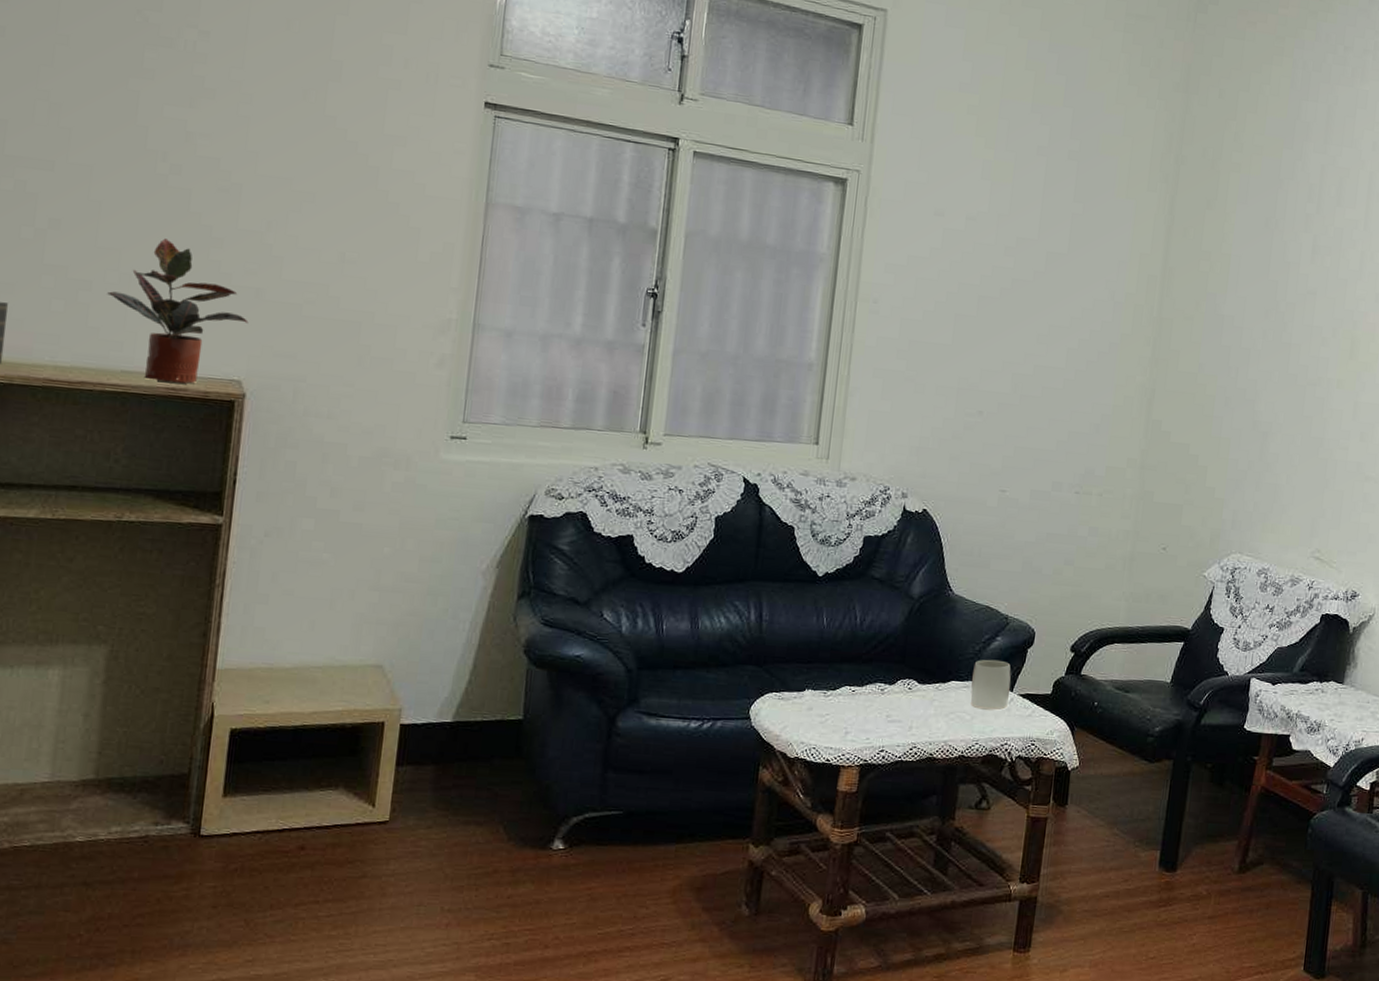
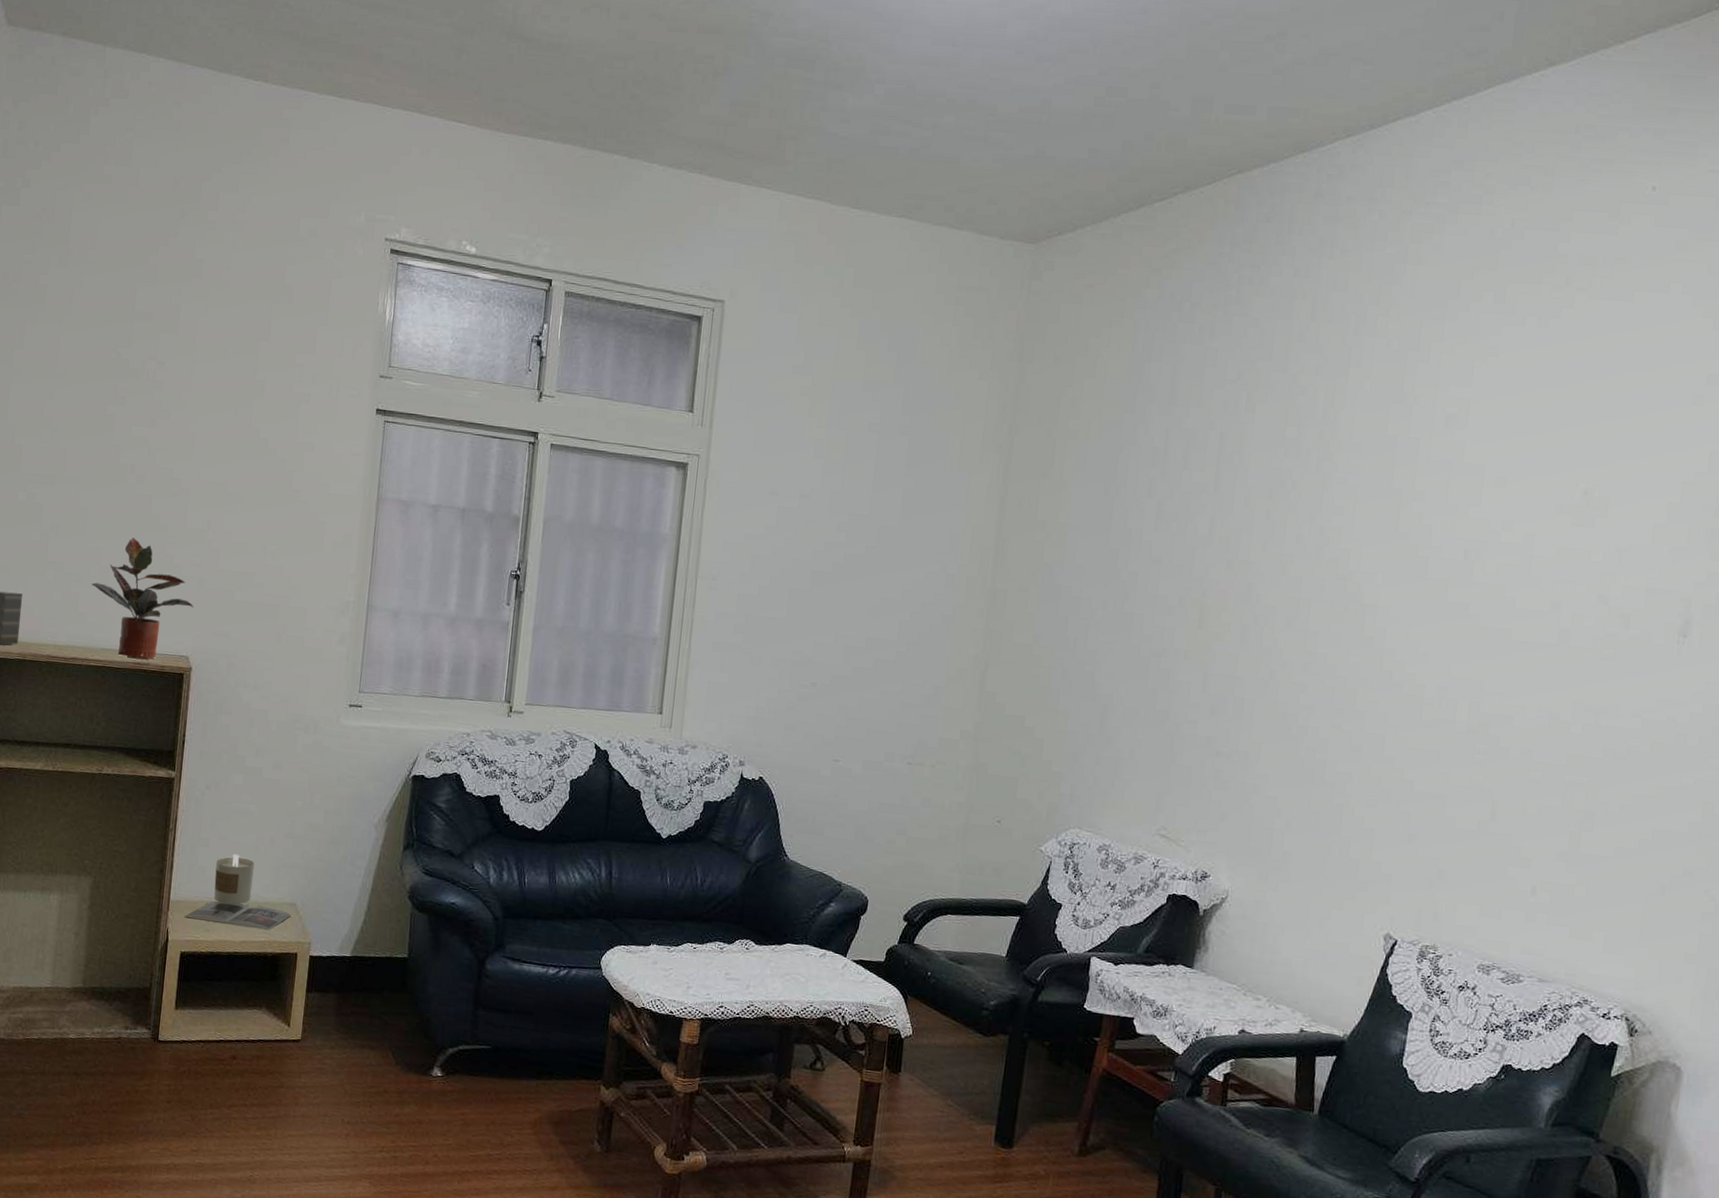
magazine: none [236,666,377,698] -> present [184,900,291,931]
candle: none [275,612,329,669] -> present [214,855,255,904]
mug: present [970,659,1012,711] -> none [805,924,845,975]

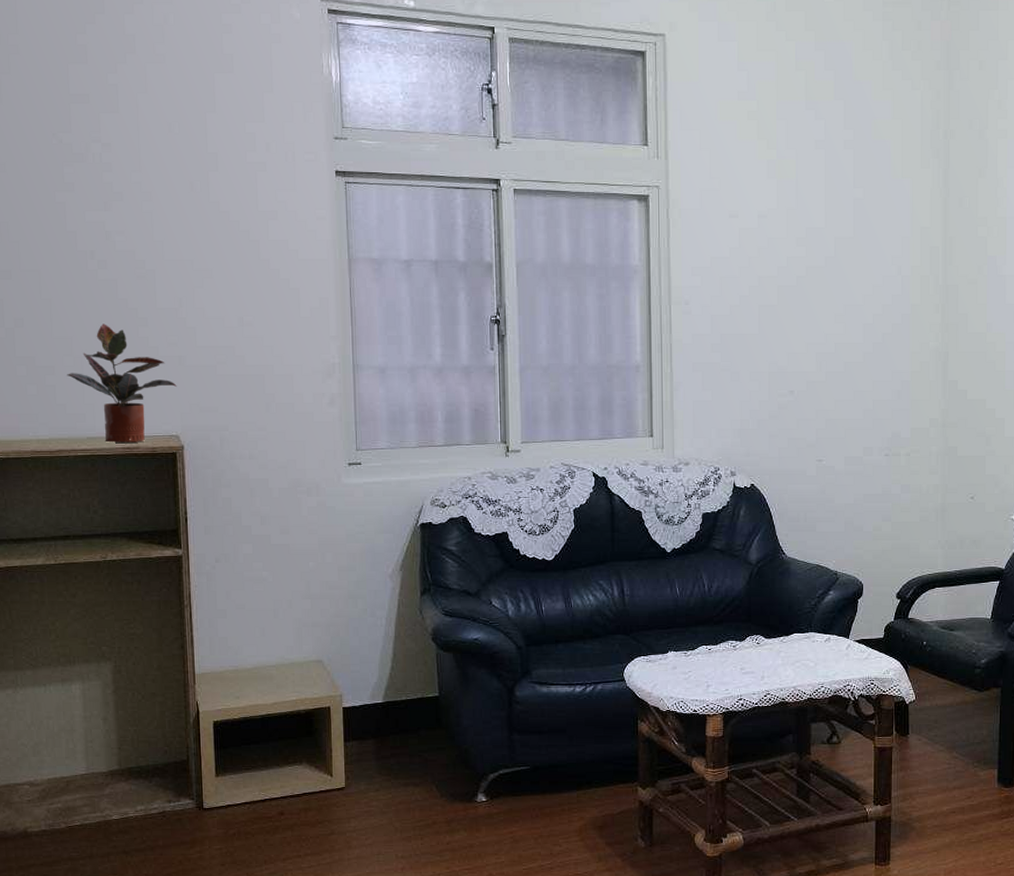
magazine: present [184,900,291,931] -> none [212,667,319,690]
candle: present [214,855,255,904] -> none [236,622,277,669]

